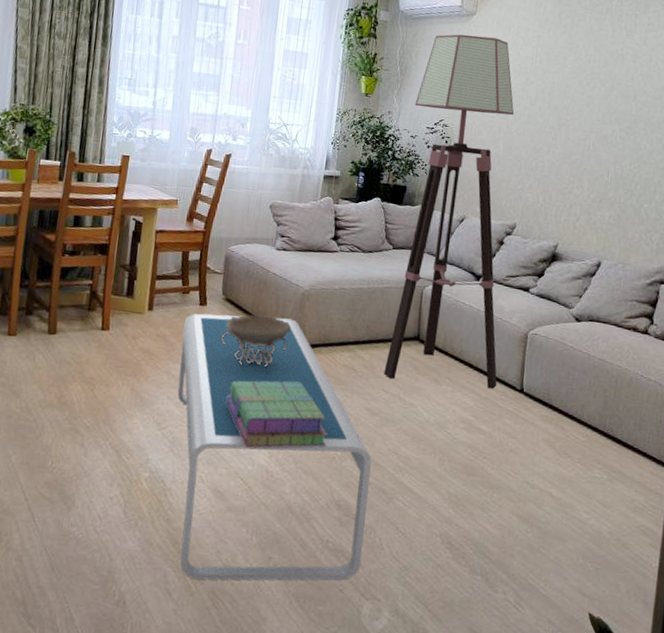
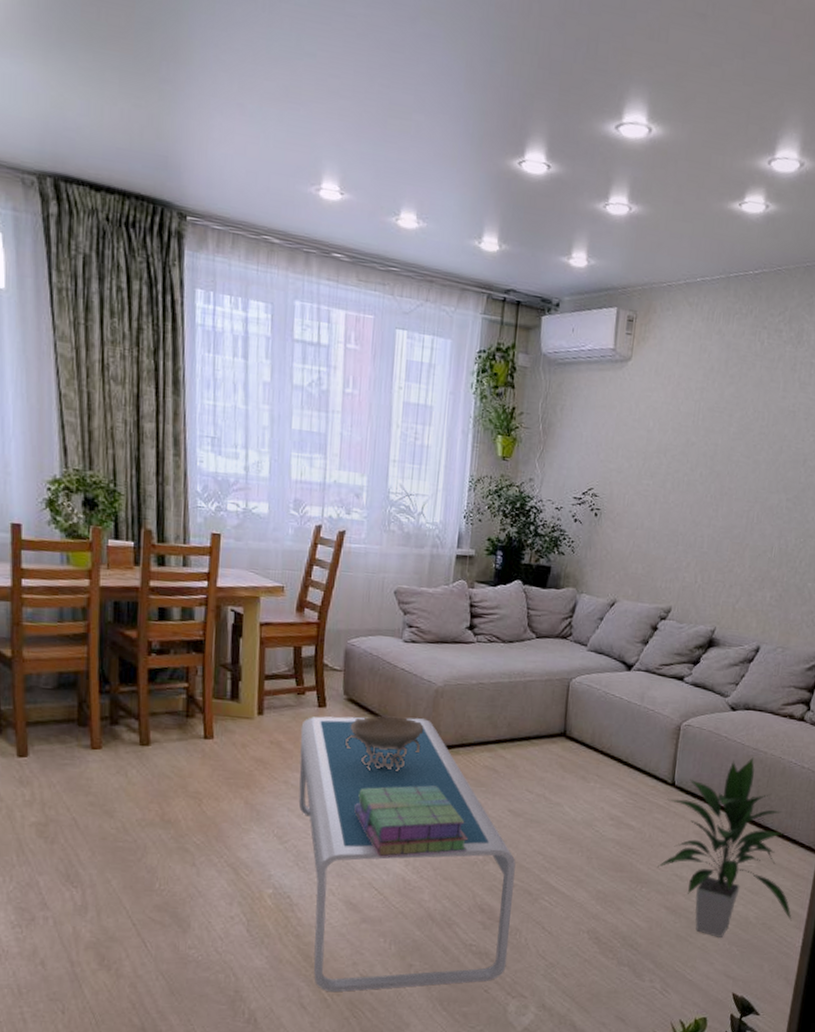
floor lamp: present [383,34,514,389] -> none [527,384,673,784]
indoor plant: none [508,367,647,552] -> present [658,757,792,939]

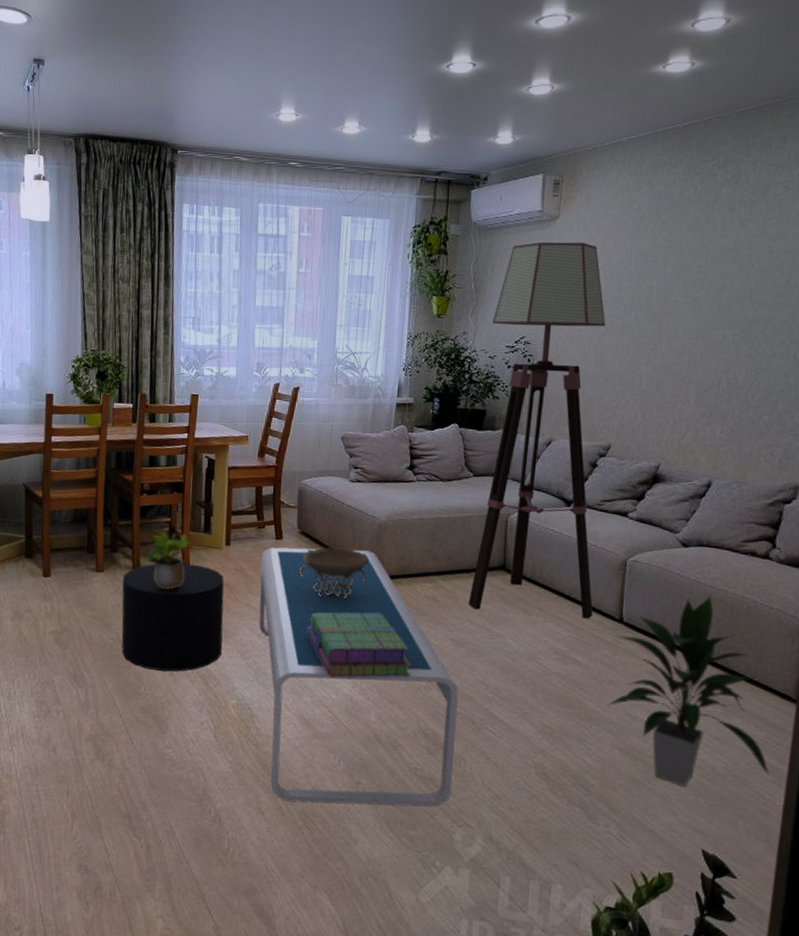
stool: none [126,736,257,863] -> present [121,563,224,672]
potted plant: none [152,696,217,768] -> present [142,529,193,590]
floor lamp: none [527,384,673,784] -> present [468,241,606,619]

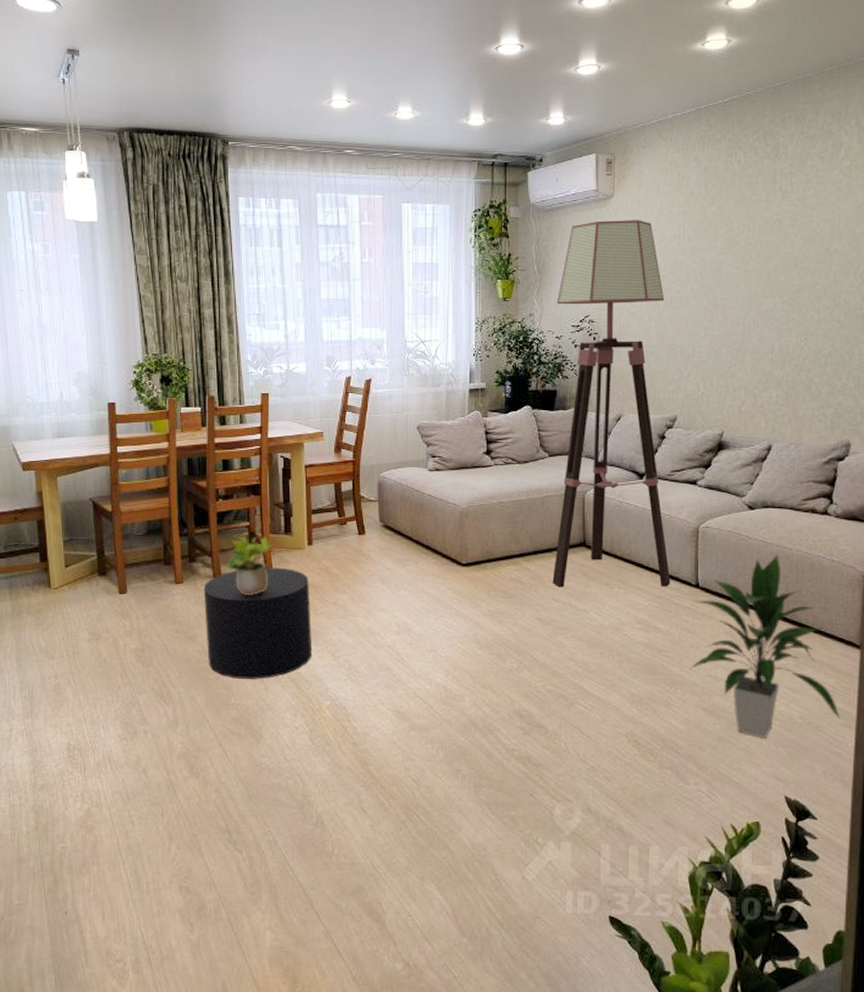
coffee table: present [258,547,459,807] -> none [345,538,549,797]
decorative bowl: present [298,546,369,600] -> none [383,537,453,589]
stack of books: present [306,612,412,678] -> none [395,600,502,669]

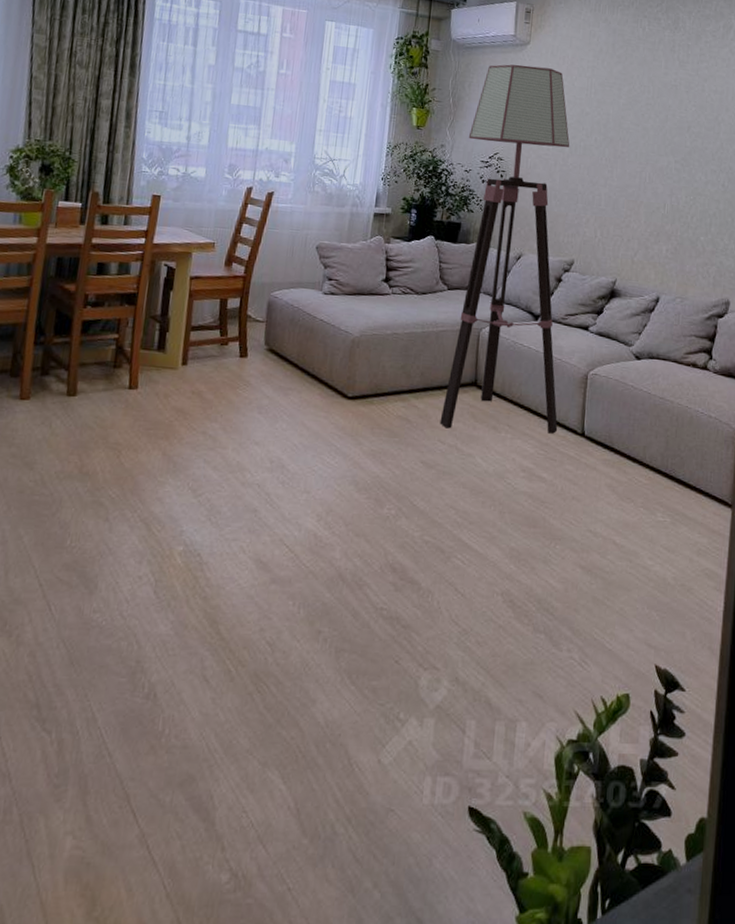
stool: present [203,567,313,679] -> none [45,387,178,518]
potted plant: present [223,535,274,596] -> none [79,347,143,419]
indoor plant: present [690,554,840,739] -> none [571,406,711,602]

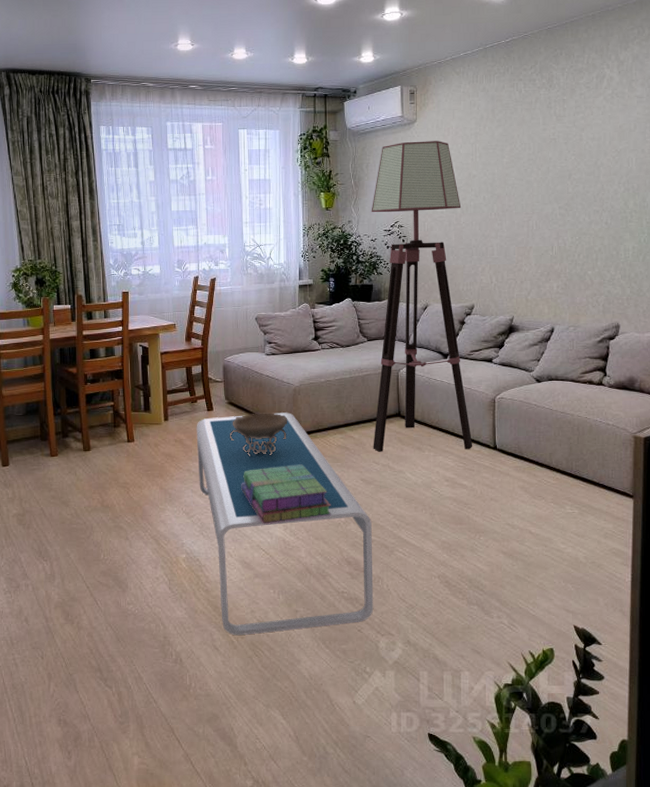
coffee table: none [215,366,428,663] -> present [196,412,374,636]
decorative bowl: none [263,364,340,423] -> present [229,412,288,456]
stack of books: none [268,436,381,513] -> present [240,464,332,525]

